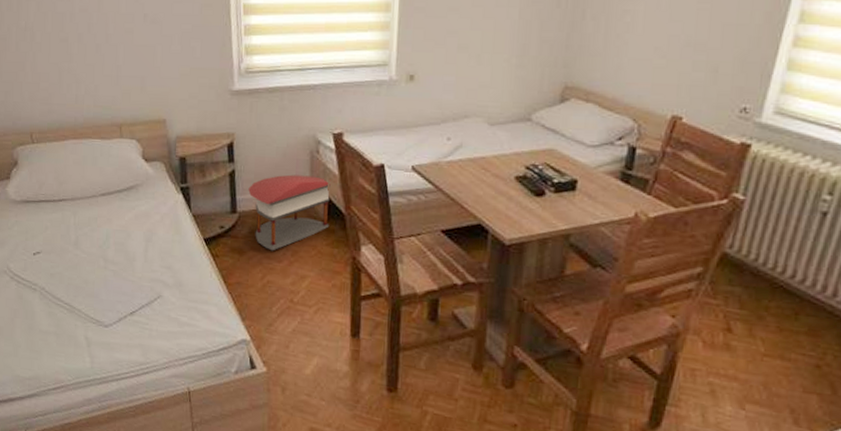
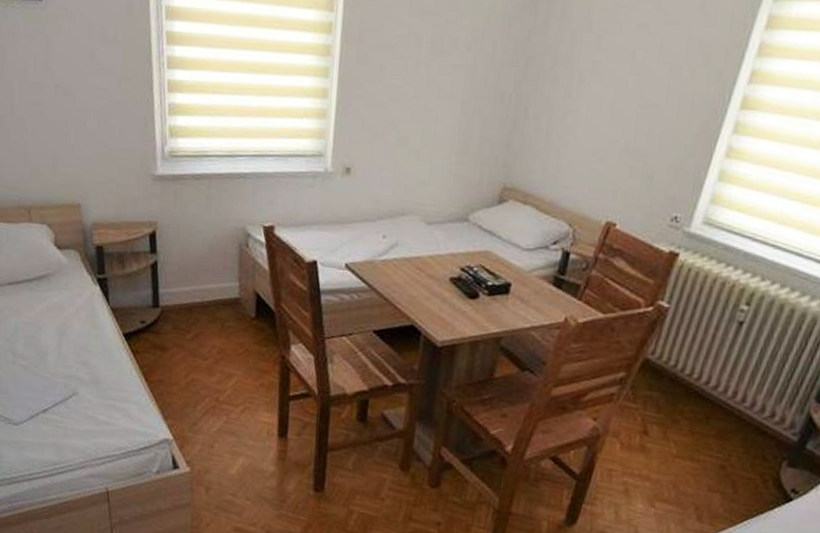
side table: present [248,174,331,251] -> none [172,268,260,348]

